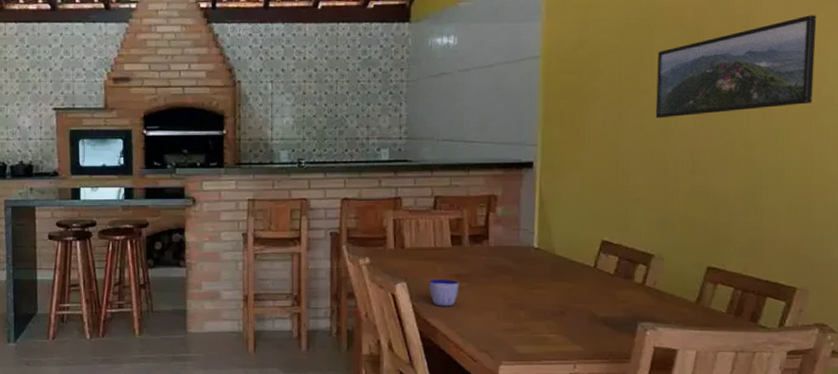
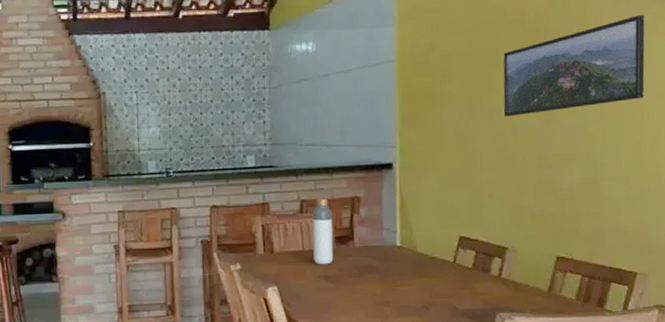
cup: present [429,280,459,306] -> none [299,281,328,308]
bottle: none [445,195,468,263] -> present [312,198,334,265]

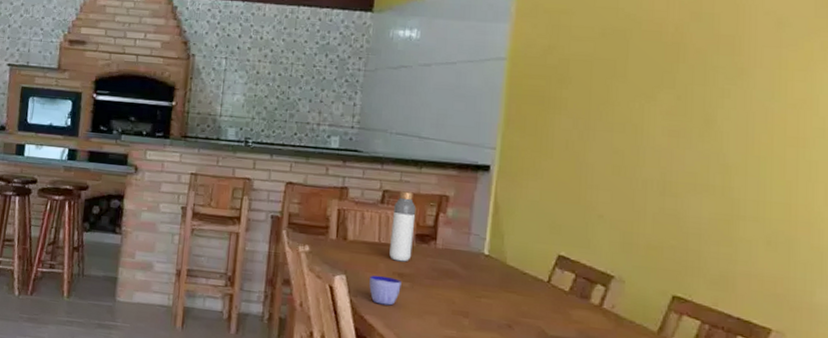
cup: none [299,281,328,308] -> present [369,275,402,306]
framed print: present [503,15,645,117] -> none [625,41,811,135]

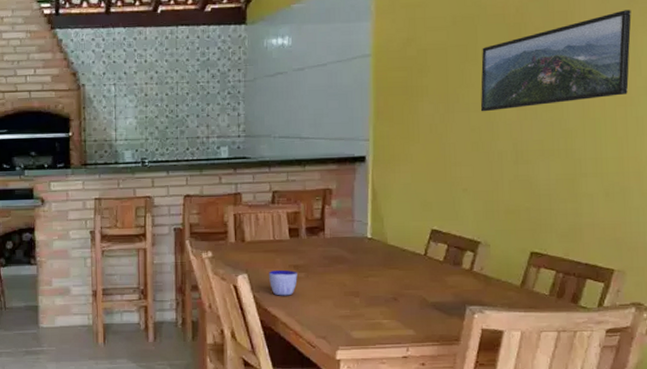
bottle: present [389,191,416,262] -> none [283,190,304,255]
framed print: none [625,41,811,135] -> present [480,10,631,112]

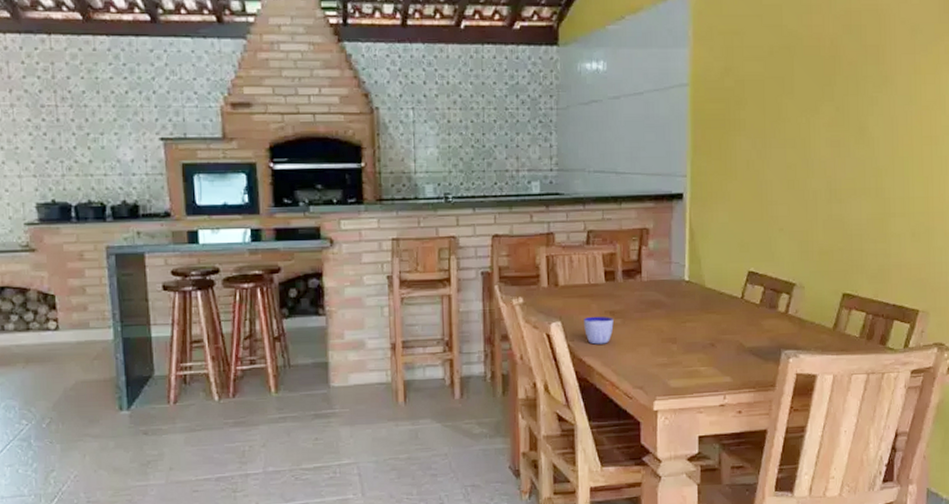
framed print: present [480,10,631,112] -> none [796,47,937,148]

